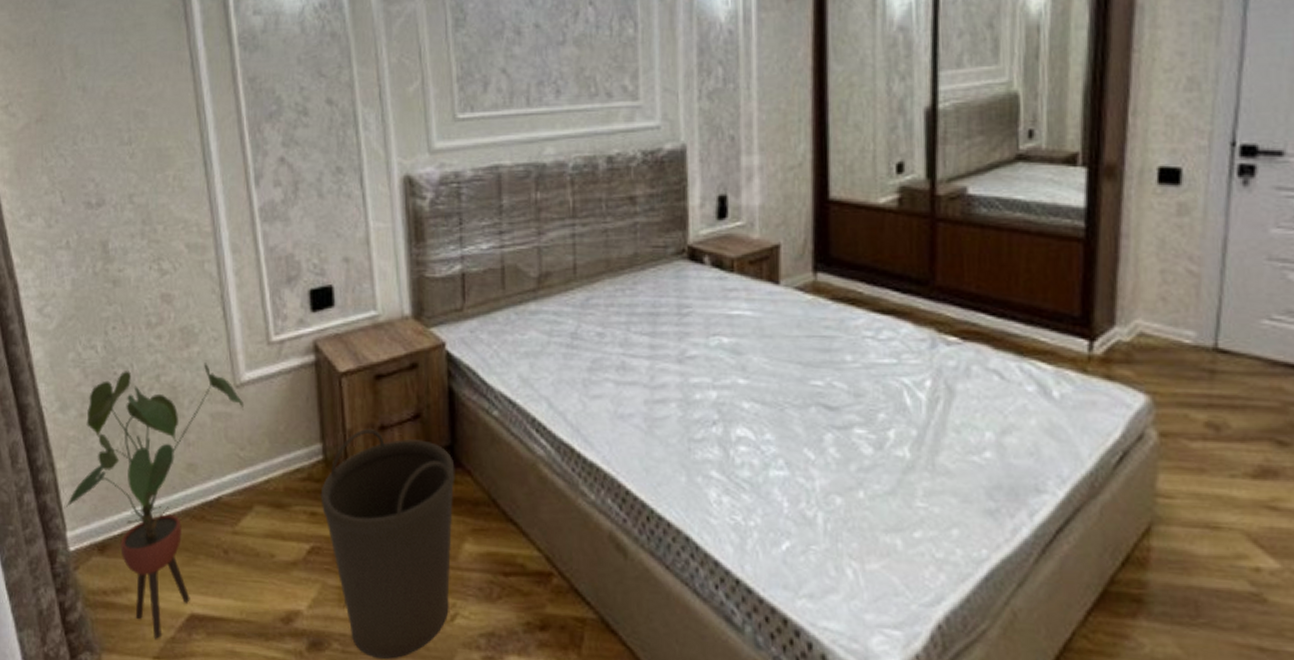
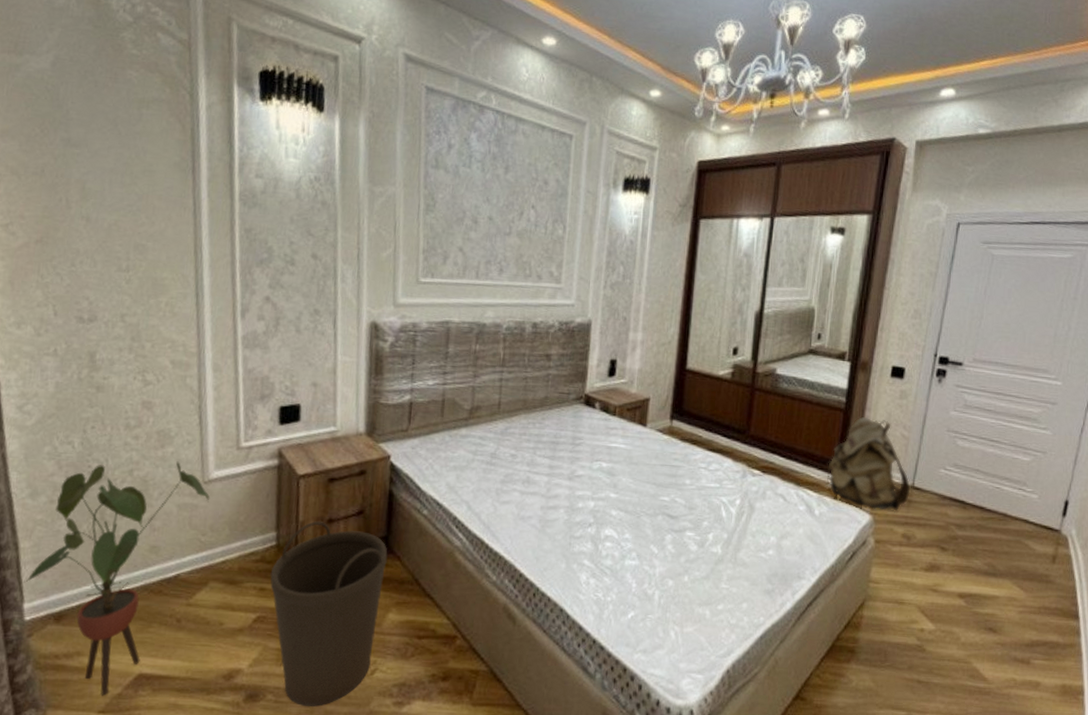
backpack: none [1065,246,1213,388] -> present [826,416,911,511]

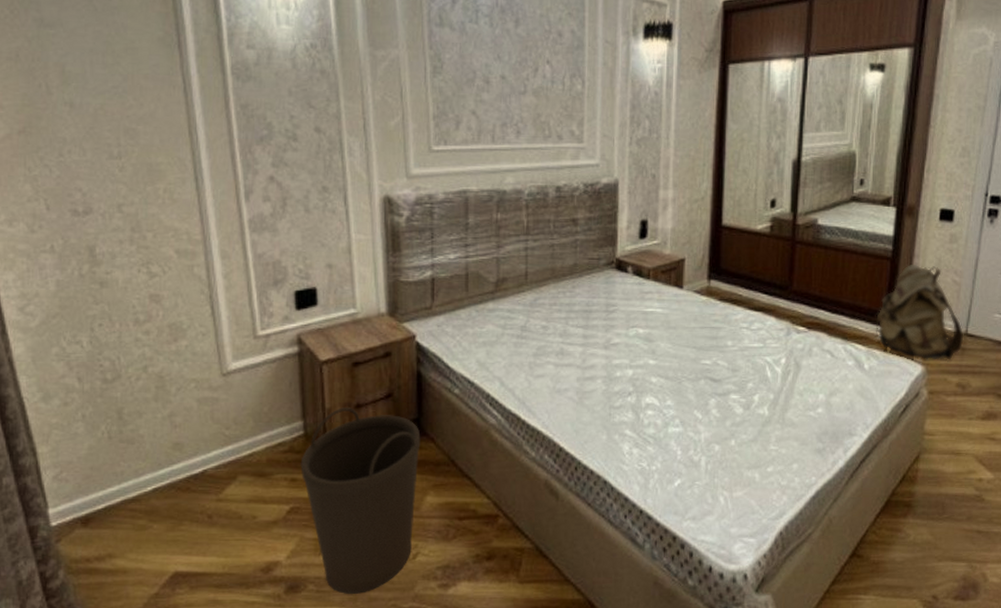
house plant: present [24,461,210,696] -> none [46,355,230,596]

